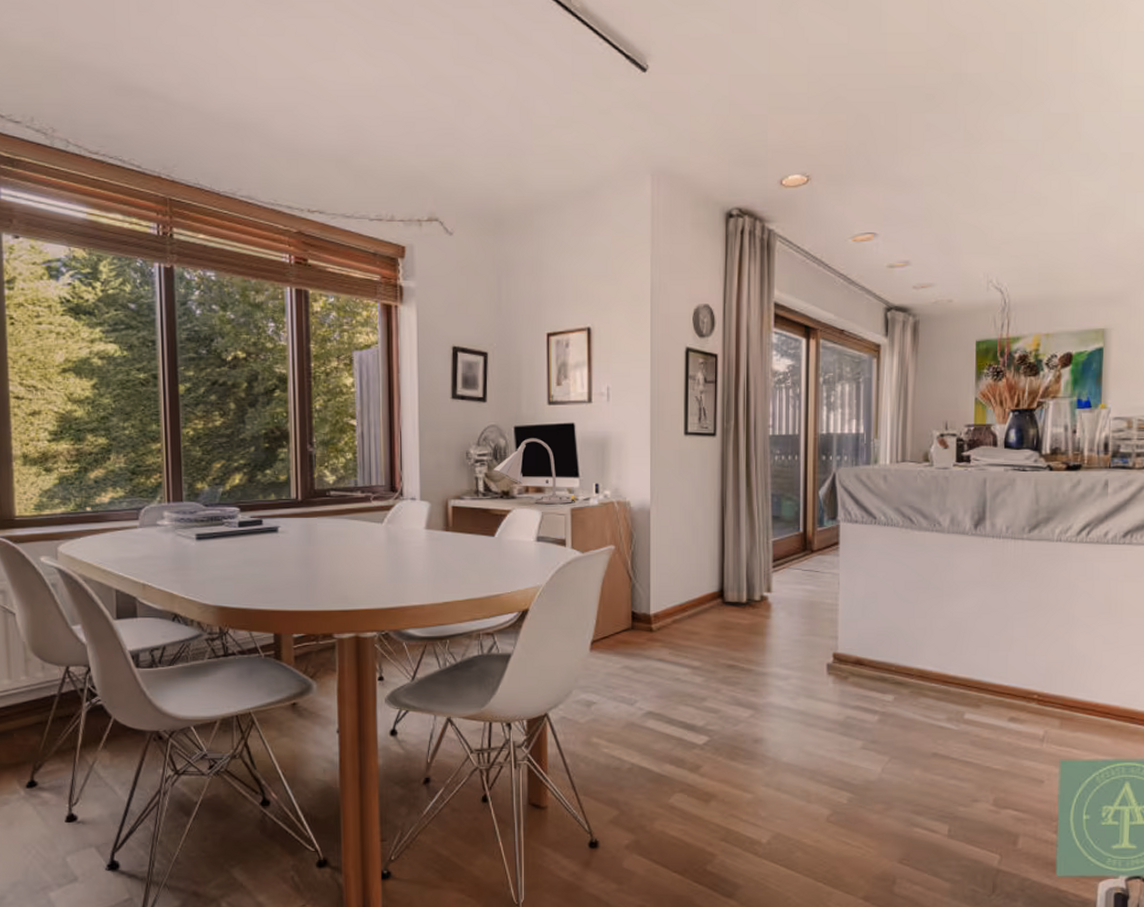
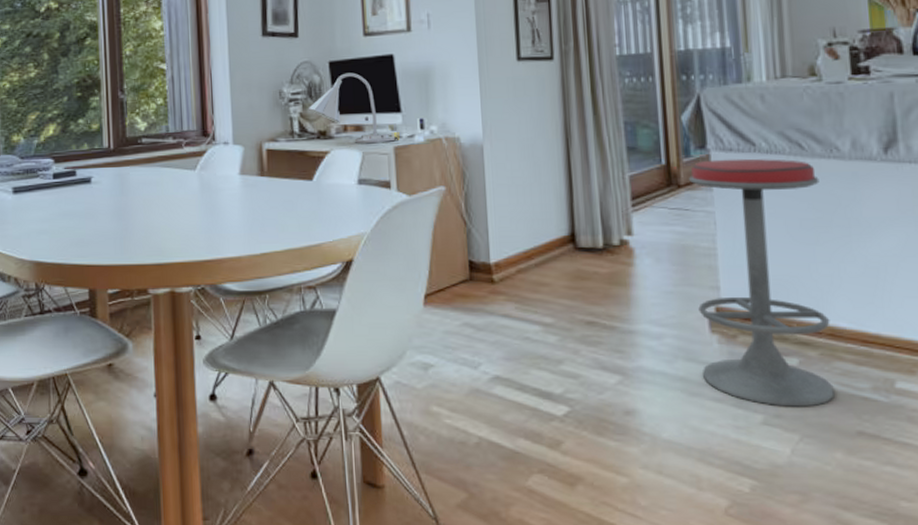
bar stool: none [819,529,923,735] -> present [688,158,835,407]

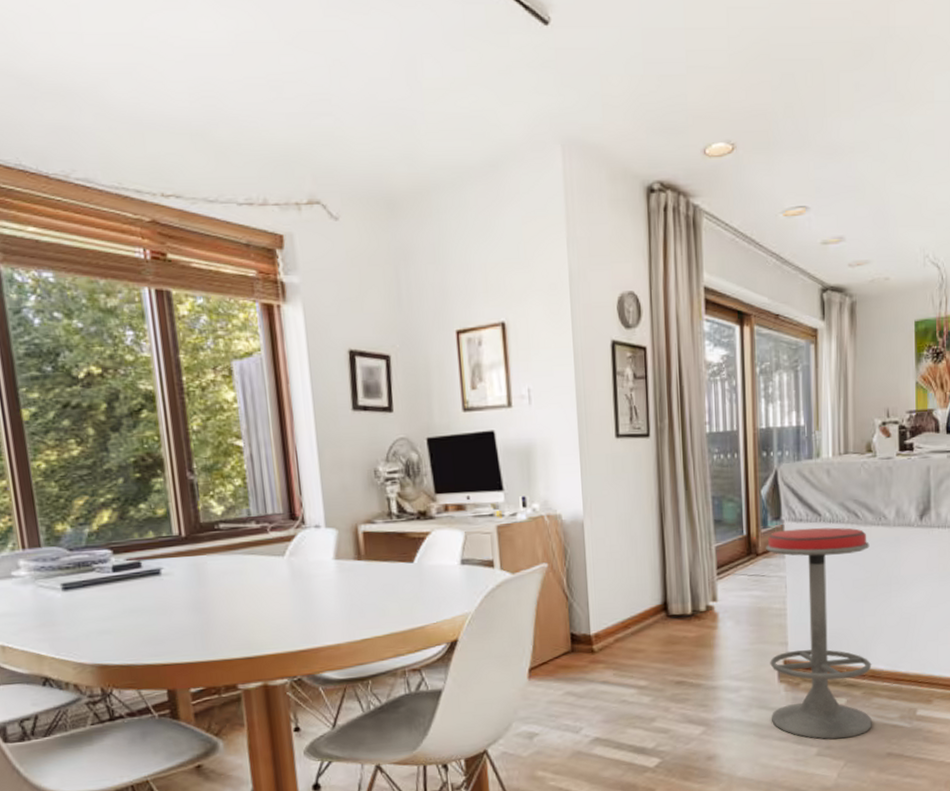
table lamp: present [308,72,398,144] -> none [406,450,501,524]

